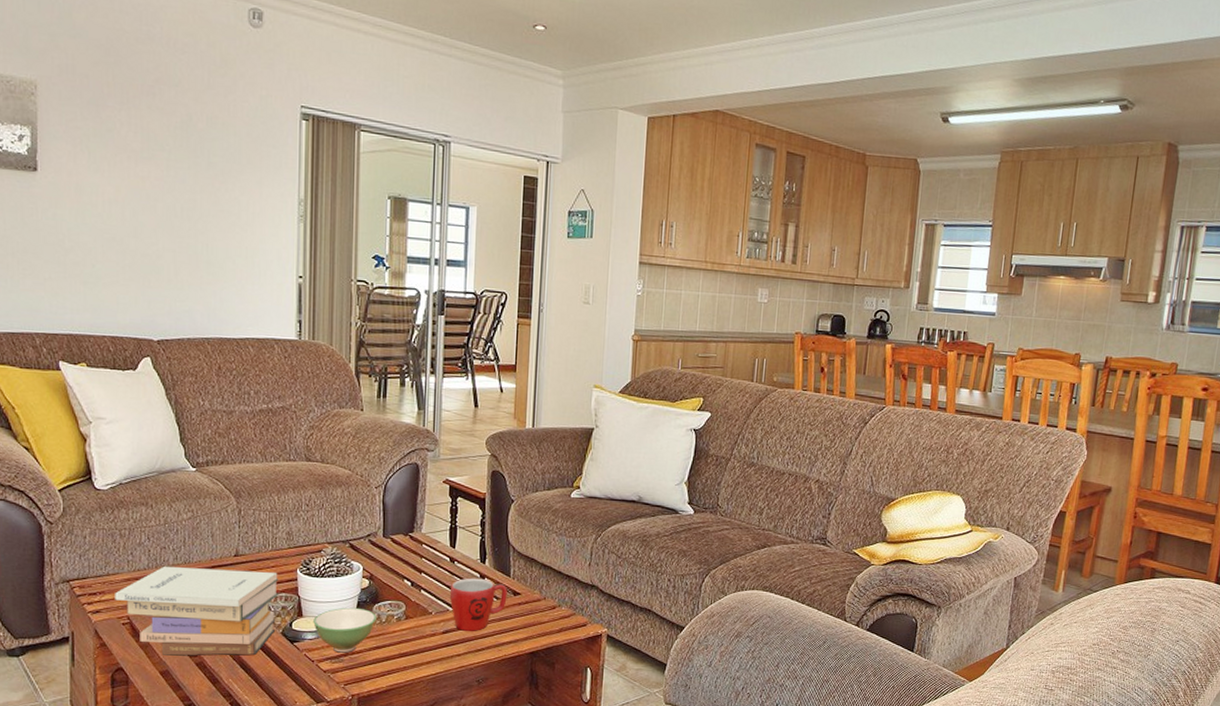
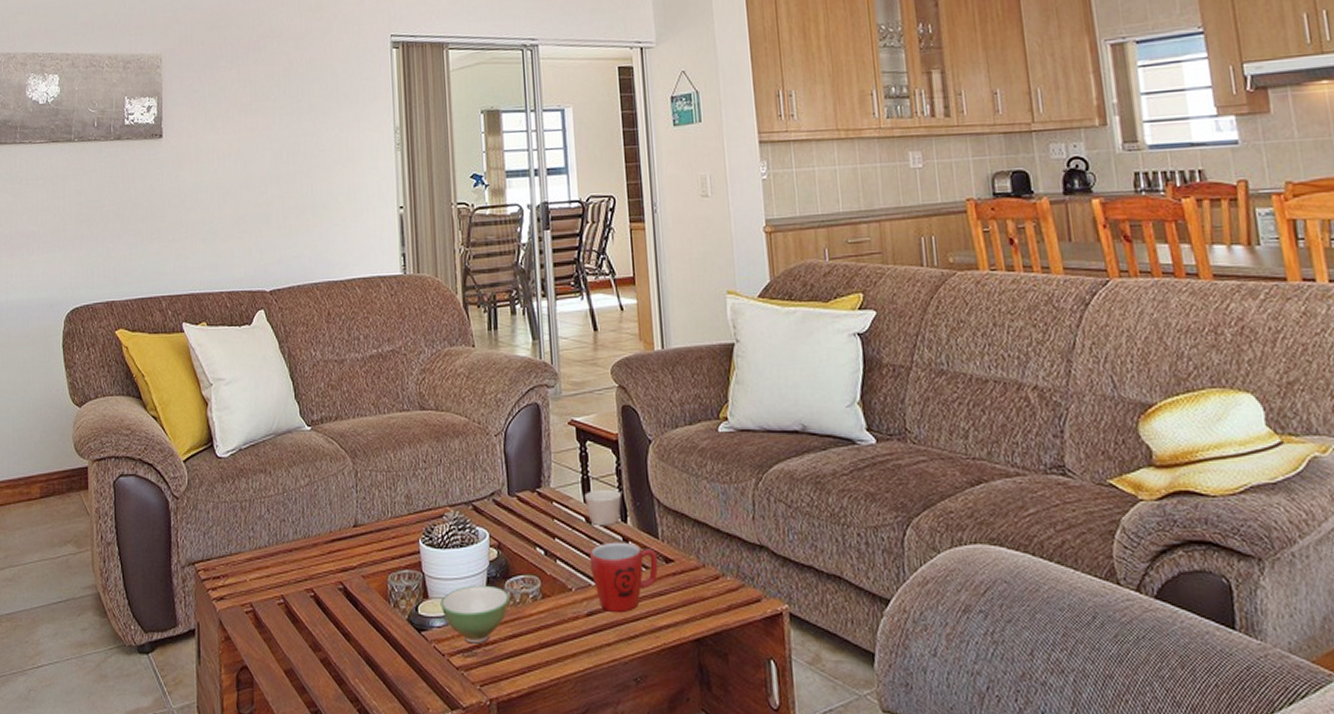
books: present [115,566,279,656] -> none [238,541,402,650]
candle: none [451,536,483,566] -> present [585,489,622,527]

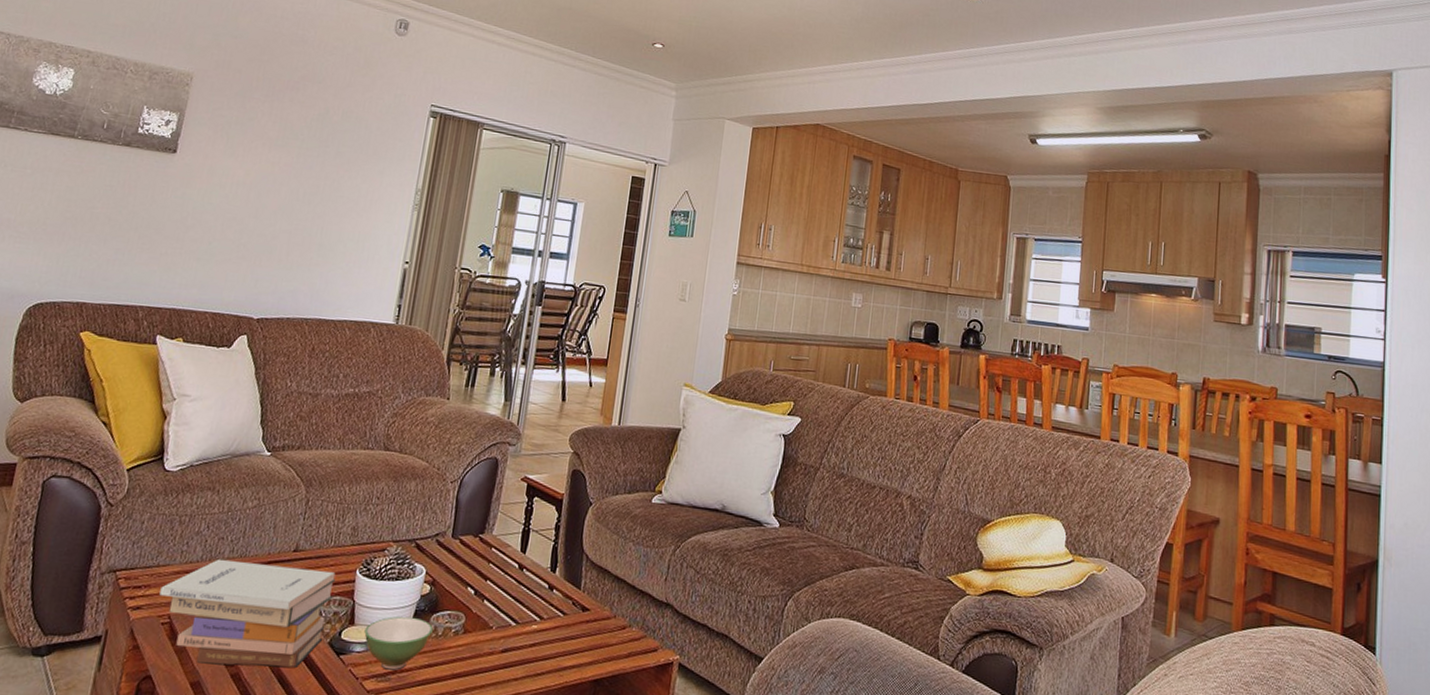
books: none [238,541,402,650] -> present [159,558,336,669]
candle: present [585,489,622,527] -> none [521,540,556,575]
mug: present [589,542,658,614] -> none [513,588,576,653]

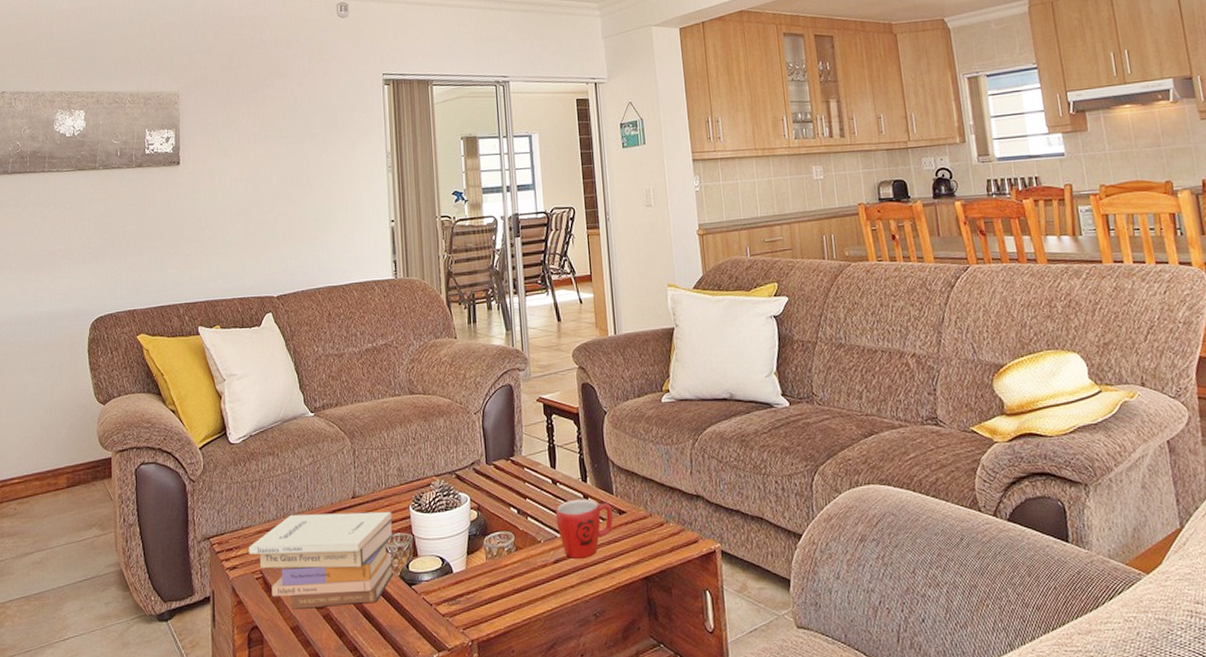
bowl: present [364,616,433,671] -> none [428,542,488,593]
mug: none [513,588,576,653] -> present [555,498,613,560]

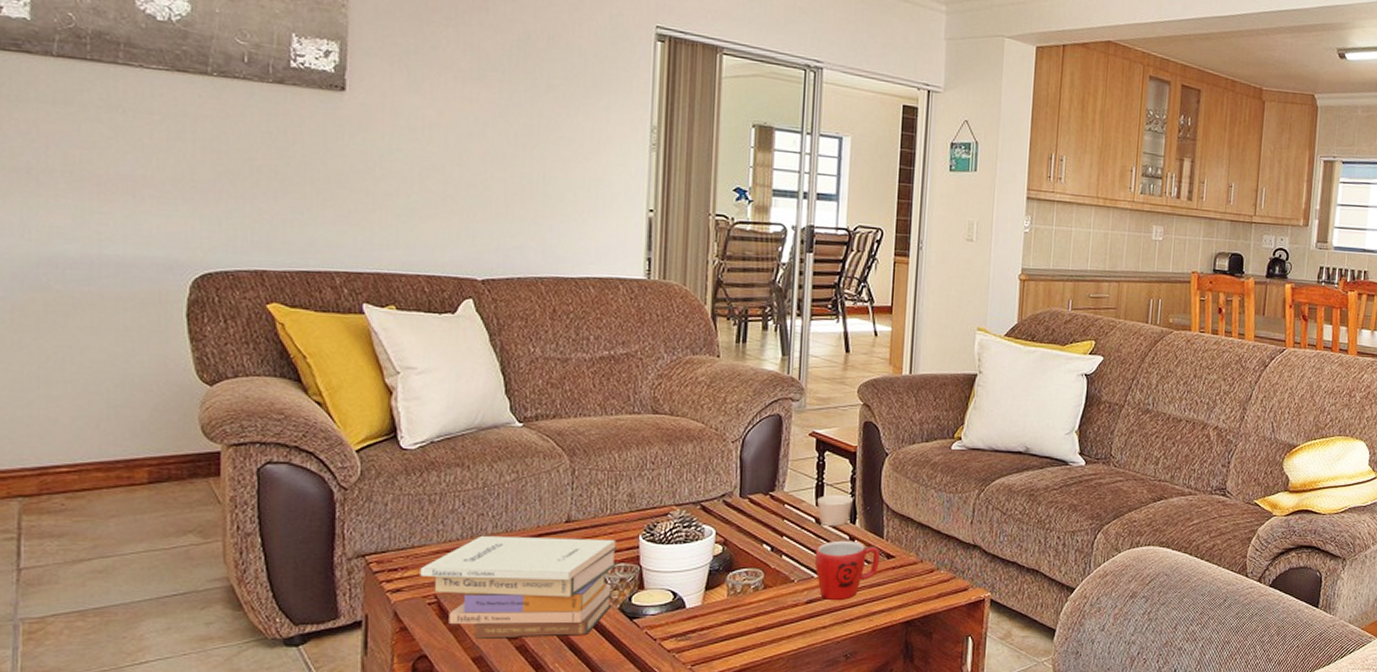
candle: none [551,454,582,487] -> present [817,494,853,527]

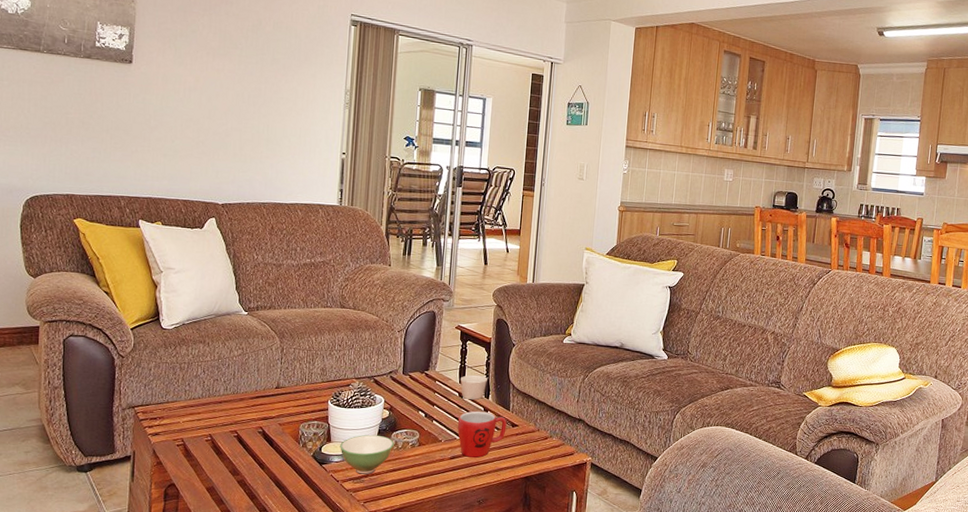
books: present [420,535,618,639] -> none [172,395,313,476]
bowl: none [657,577,731,629] -> present [340,434,394,475]

